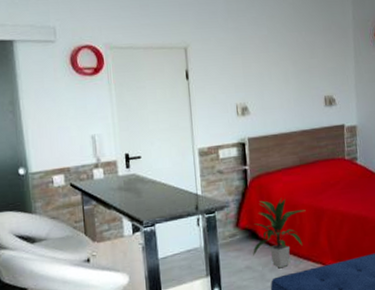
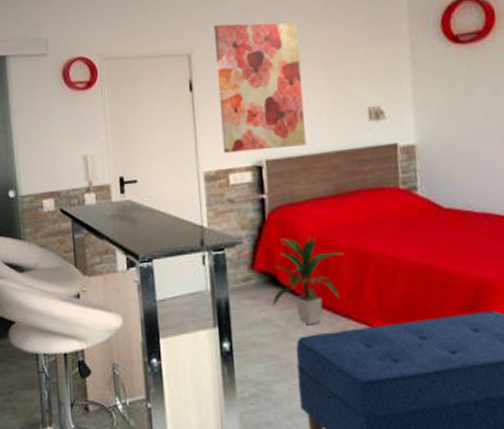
wall art: none [206,23,279,132] -> present [213,22,307,153]

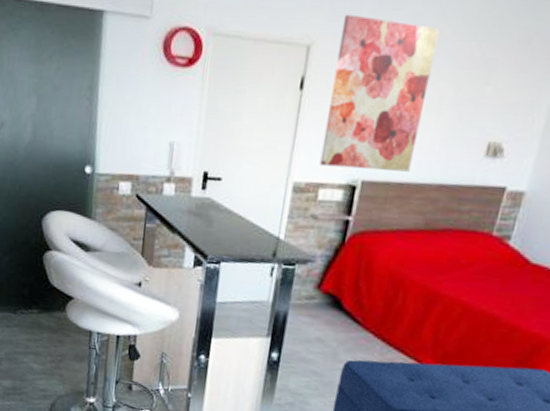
indoor plant: present [273,235,344,326] -> none [329,263,415,352]

